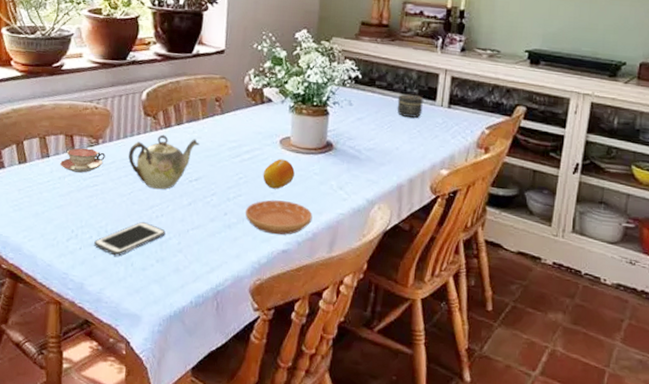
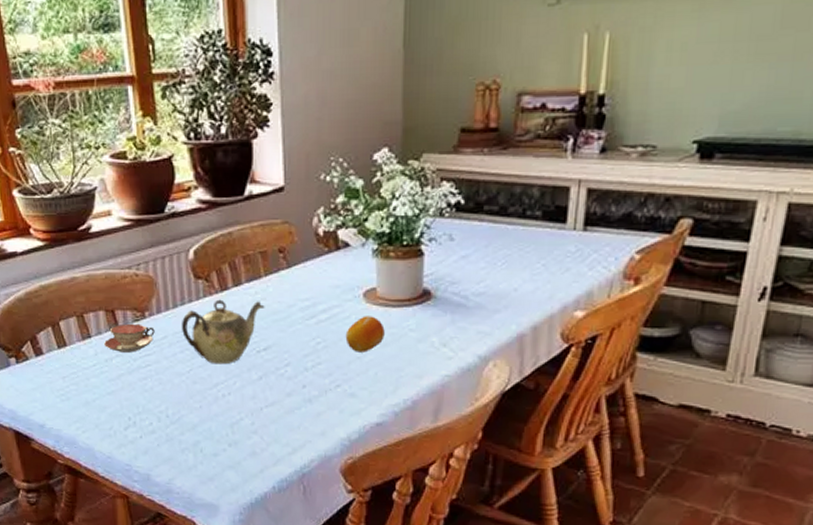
cell phone: present [94,222,166,256] -> none [155,403,235,443]
saucer: present [245,199,313,235] -> none [327,365,411,406]
jar: present [397,94,423,118] -> none [513,217,549,248]

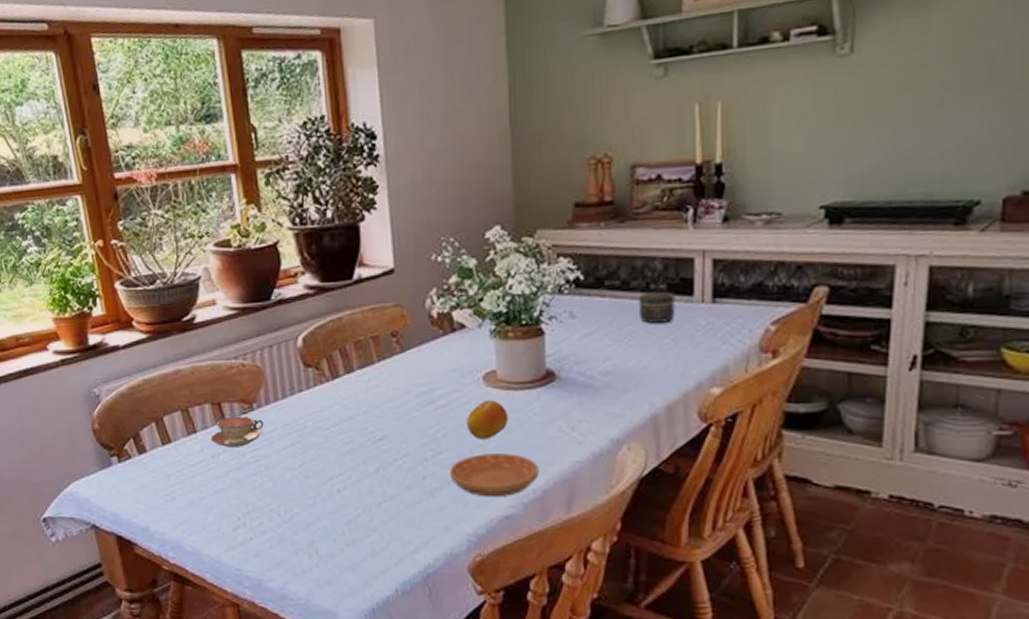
teapot: present [182,299,265,365] -> none [292,388,379,457]
saucer: none [327,365,411,406] -> present [449,454,539,498]
jar: none [513,217,549,248] -> present [638,291,676,323]

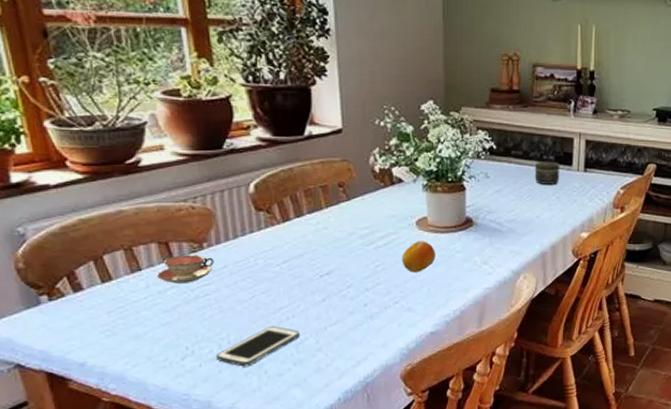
cell phone: none [267,499,352,543] -> present [216,326,300,367]
saucer: present [449,454,539,498] -> none [386,283,459,318]

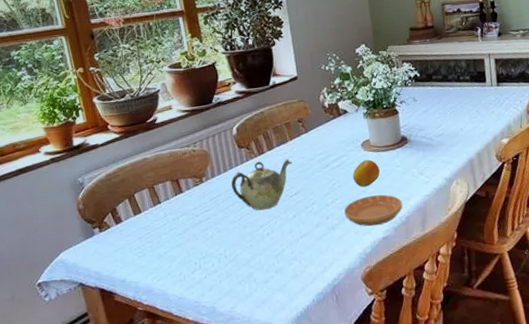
teacup: present [157,254,214,283] -> none [172,187,211,212]
cell phone: present [216,326,300,367] -> none [217,241,279,277]
teapot: none [243,229,327,290] -> present [231,159,293,211]
saucer: none [386,283,459,318] -> present [343,194,403,226]
jar: present [534,161,560,184] -> none [453,81,477,101]

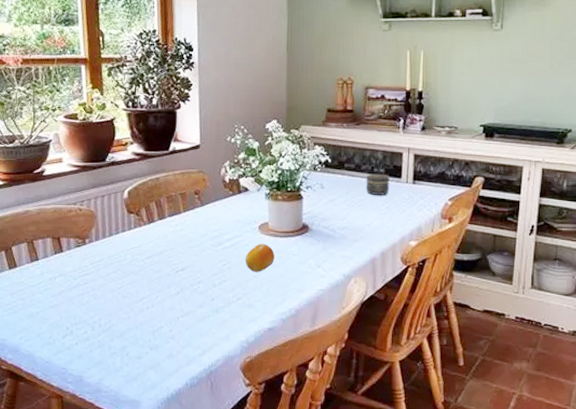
teapot: present [231,159,293,211] -> none [116,230,183,282]
saucer: present [343,194,403,226] -> none [230,282,294,315]
jar: none [453,81,477,101] -> present [366,173,390,195]

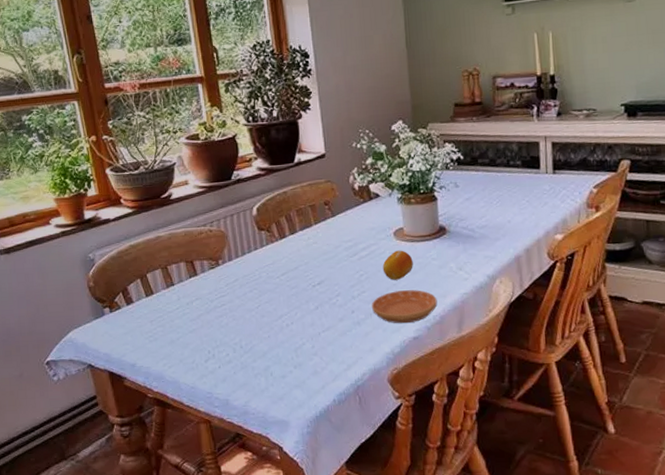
saucer: none [230,282,294,315] -> present [371,290,438,324]
jar: present [366,173,390,195] -> none [502,166,528,189]

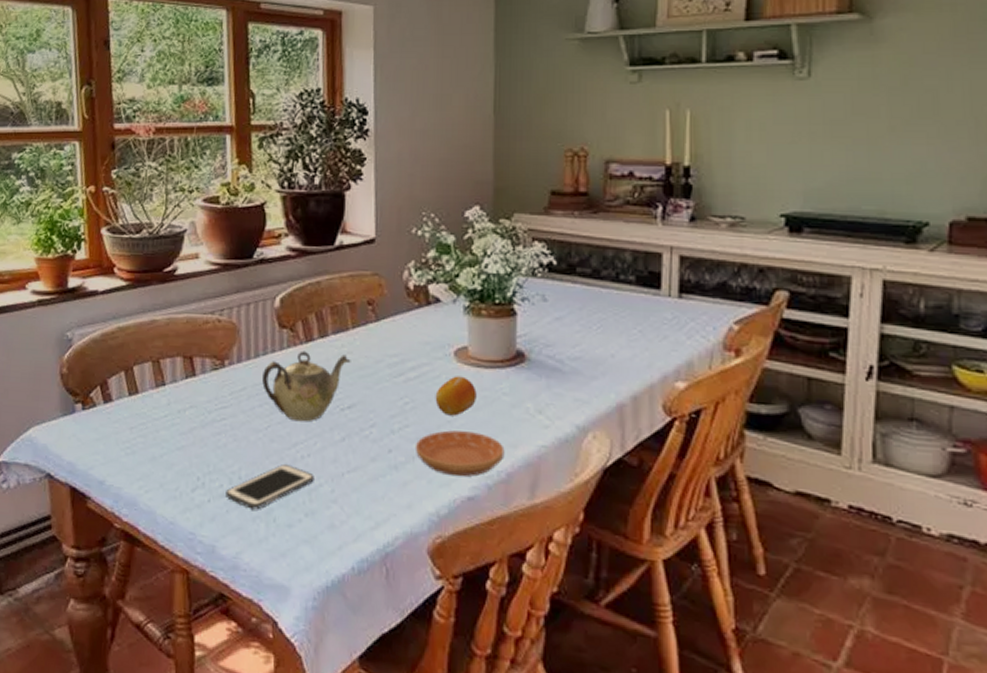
cell phone: none [232,332,298,369] -> present [225,464,314,510]
teapot: none [250,245,317,299] -> present [262,350,351,422]

